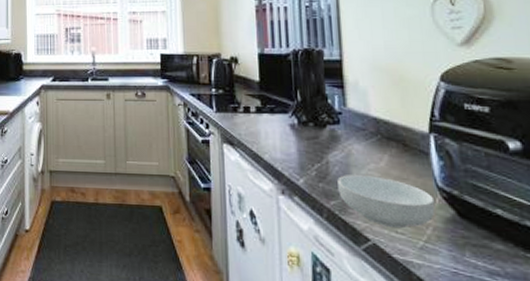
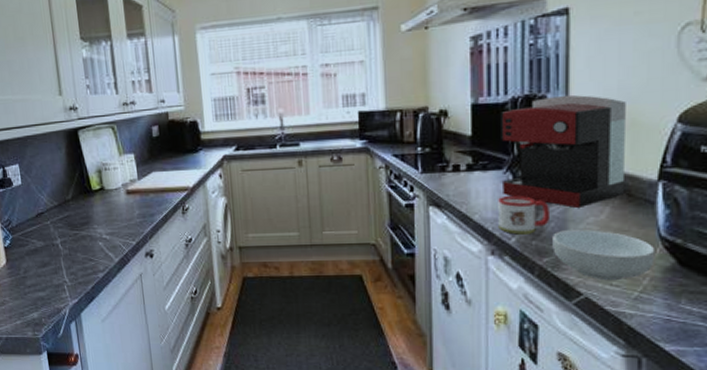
coffee maker: none [284,51,399,154] -> present [501,94,626,208]
mug: none [285,138,334,177] -> present [498,195,549,235]

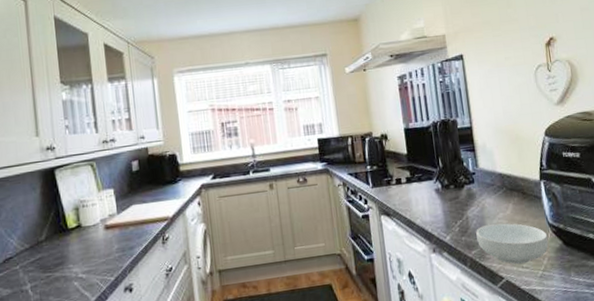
mug: present [498,195,549,235] -> none [433,200,472,233]
coffee maker: present [501,94,626,208] -> none [426,118,520,207]

